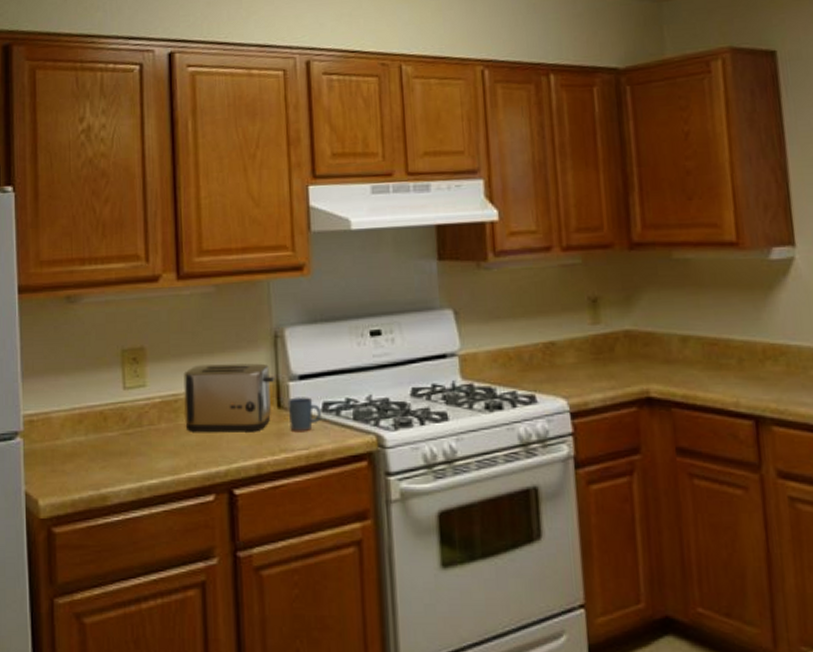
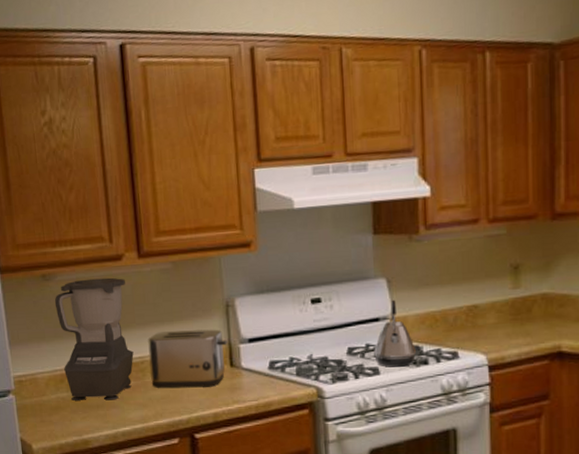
blender: none [78,301,166,446] -> present [54,277,134,401]
mug: present [287,397,322,431] -> none [239,357,269,386]
kettle: none [441,333,488,412] -> present [374,299,416,367]

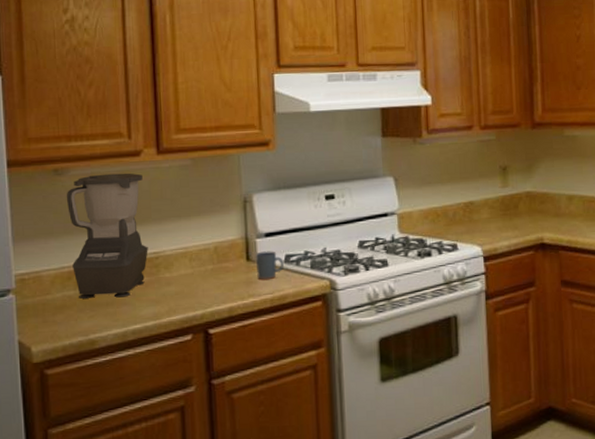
toaster: present [148,329,228,388] -> none [164,224,244,284]
mug: none [239,357,269,386] -> present [255,251,285,280]
kettle: present [374,299,416,367] -> none [383,196,420,259]

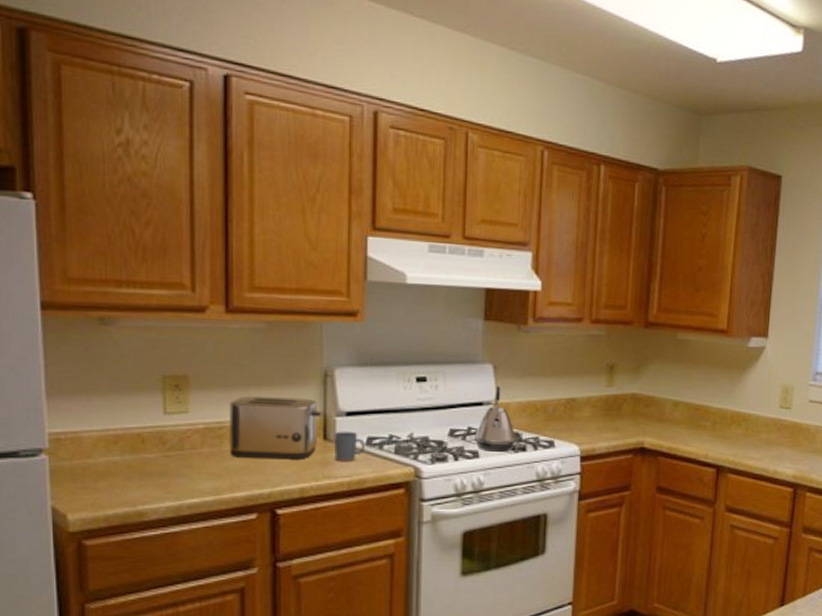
blender: present [66,173,148,299] -> none [113,328,211,468]
toaster: none [164,224,244,284] -> present [229,395,323,460]
kettle: none [383,196,420,259] -> present [475,386,515,452]

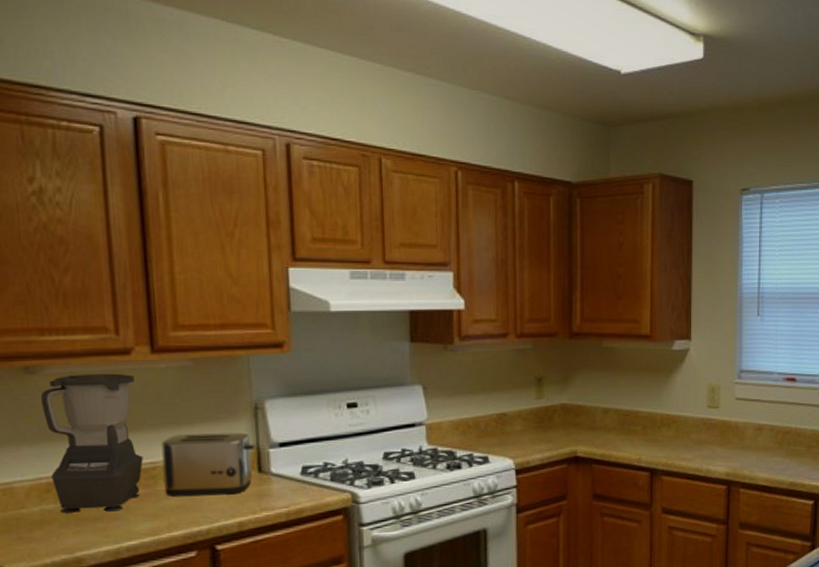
blender: none [113,328,211,468] -> present [40,373,143,513]
mug: present [333,431,366,461] -> none [268,462,302,492]
kettle: present [475,386,515,452] -> none [410,406,450,472]

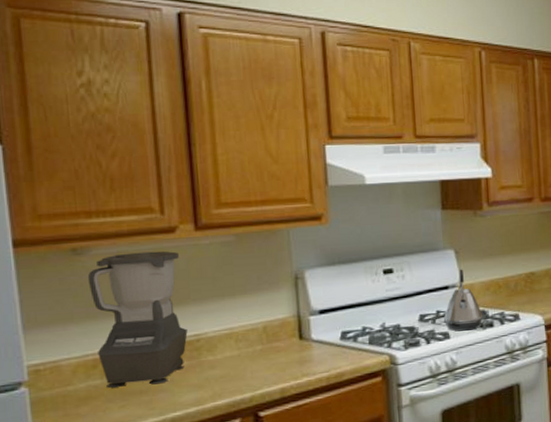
toaster: present [161,432,256,496] -> none [205,302,296,367]
kettle: none [410,406,450,472] -> present [444,269,482,331]

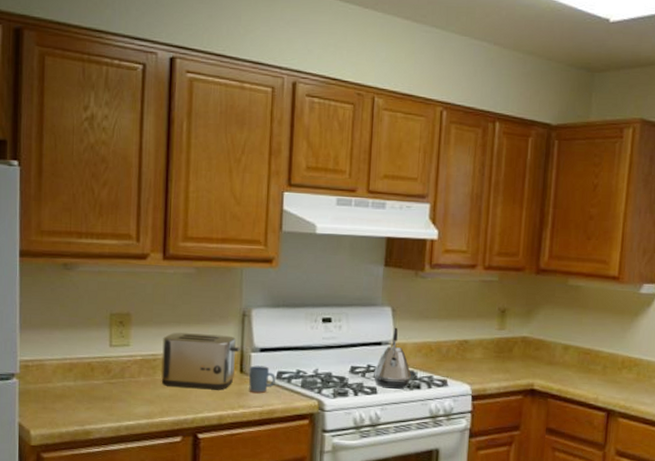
blender: present [87,251,188,388] -> none [73,273,147,394]
toaster: none [205,302,296,367] -> present [161,332,240,390]
mug: none [308,328,341,358] -> present [248,365,276,393]

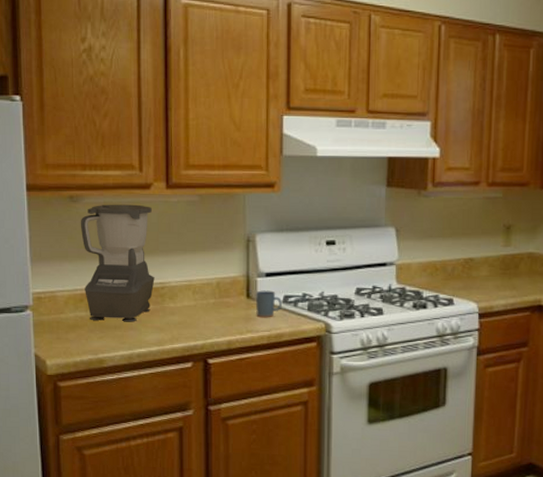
blender: none [73,273,147,394] -> present [80,204,155,322]
toaster: present [161,332,240,390] -> none [170,259,246,316]
kettle: present [374,327,411,389] -> none [379,247,417,309]

